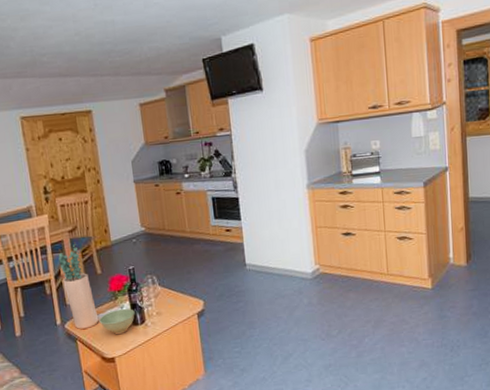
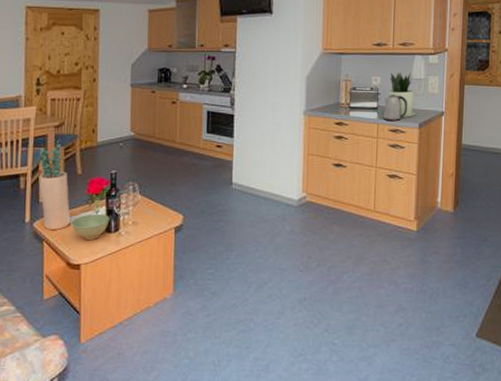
kettle: none [386,156,410,185] -> present [383,94,407,122]
planter: none [389,132,419,179] -> present [388,71,415,118]

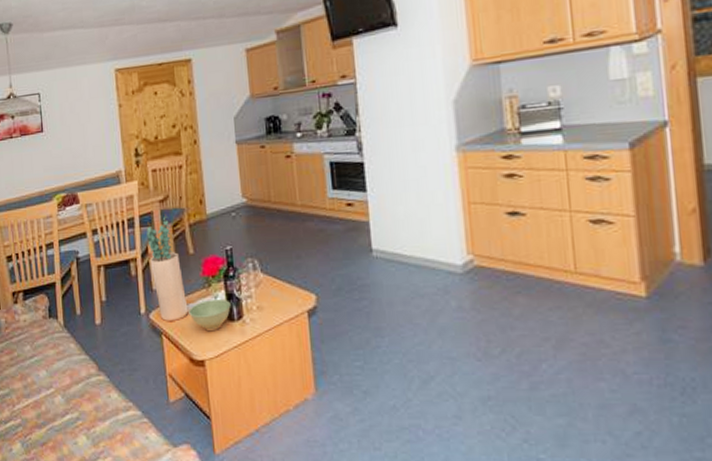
kettle: present [383,94,407,122] -> none [570,106,608,146]
planter: present [388,71,415,118] -> none [574,73,622,138]

